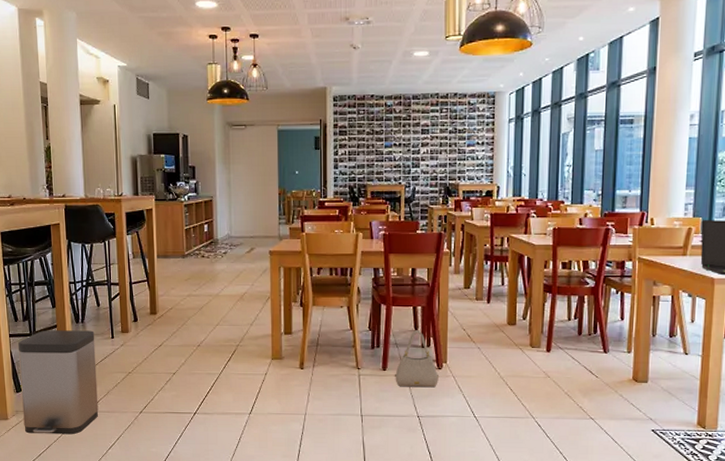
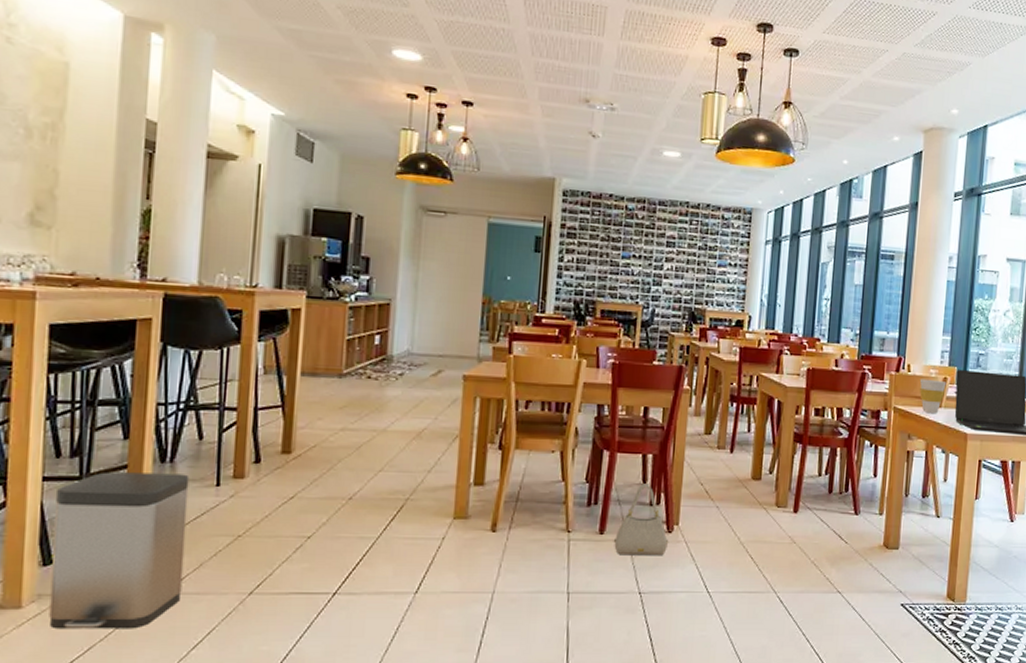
cup: none [663,230,691,262] -> present [919,379,947,414]

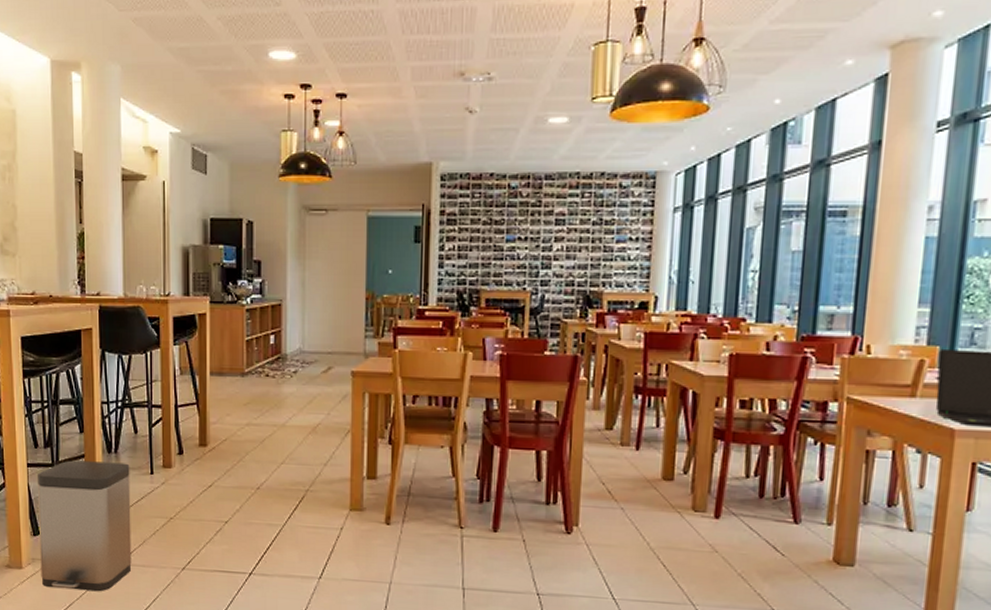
handbag: present [613,484,669,556] -> none [507,481,568,558]
cup: present [919,379,947,414] -> none [884,362,924,406]

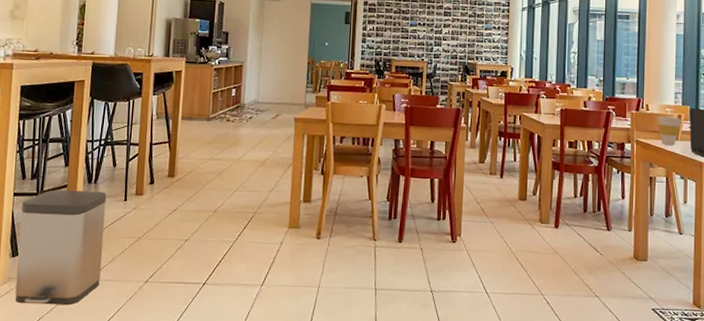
cup: none [884,362,924,406] -> present [657,116,681,146]

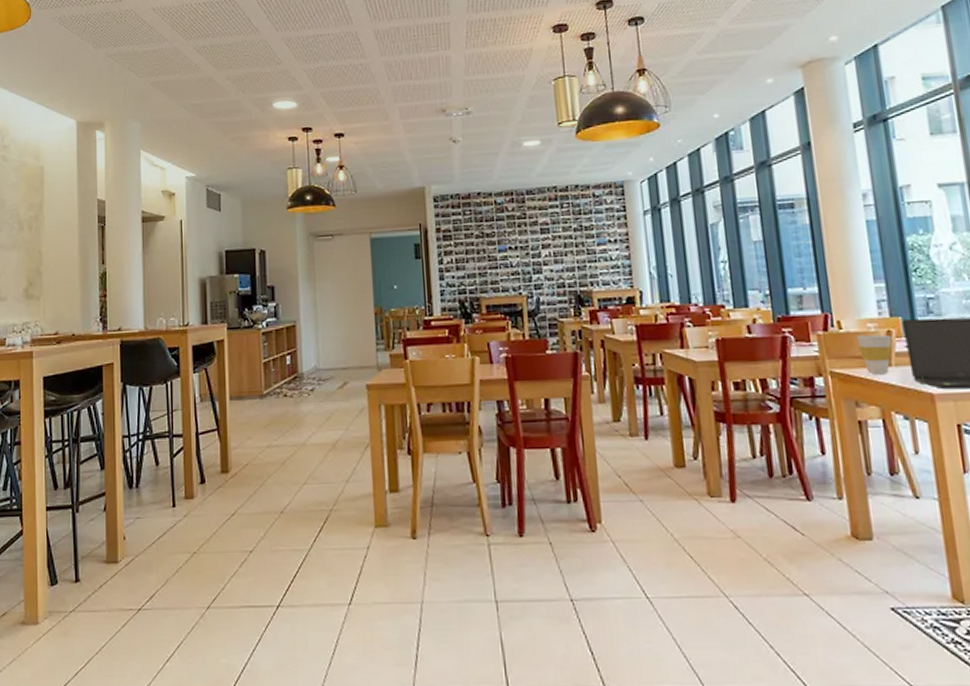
pedal bin: present [15,190,107,305] -> none [56,498,154,643]

